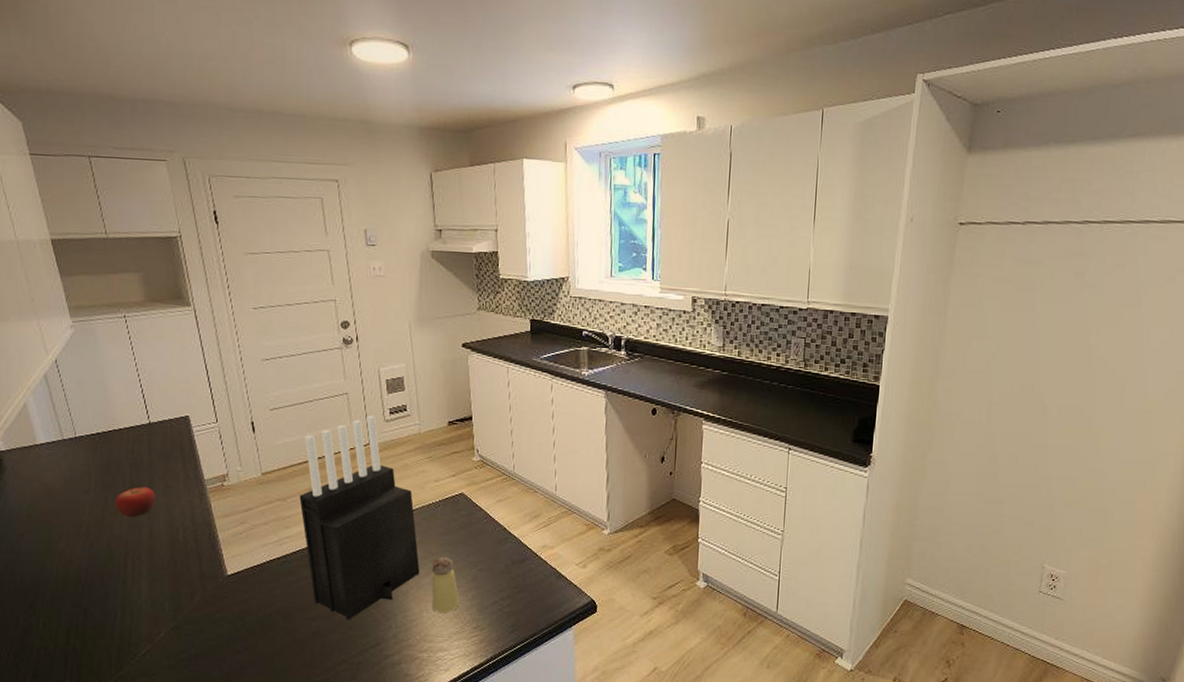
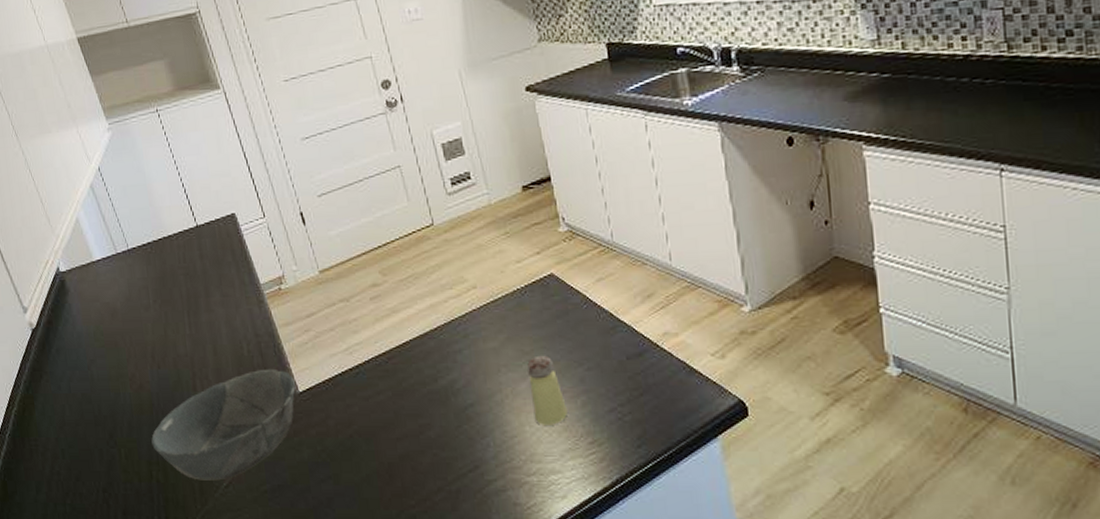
bowl: none [73,553,225,649] -> present [151,368,296,481]
fruit: present [115,486,156,518] -> none [175,298,215,334]
knife block: present [299,415,420,620] -> none [360,189,514,439]

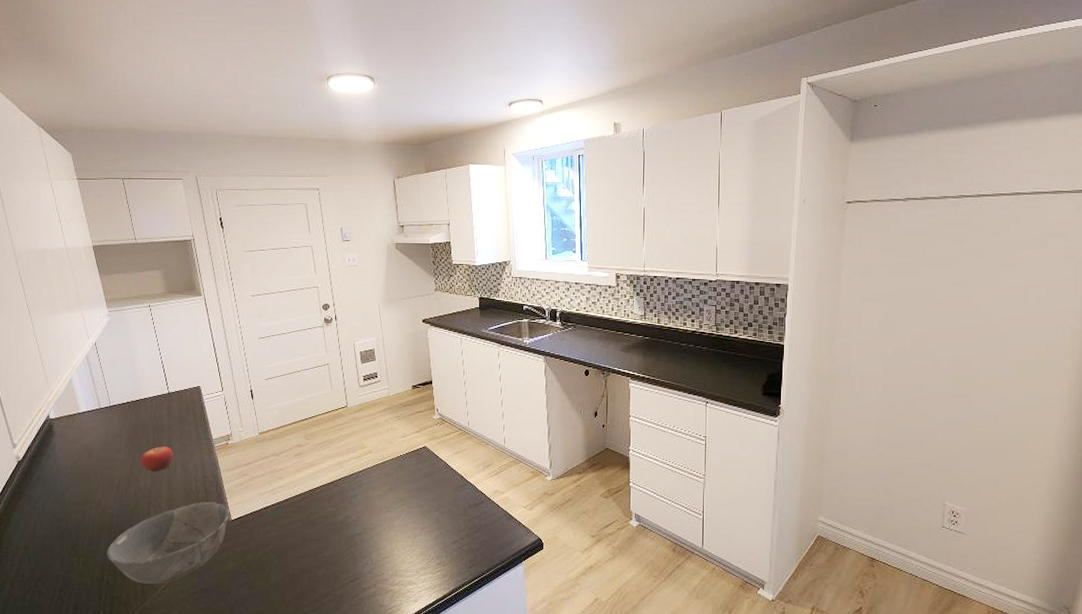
fruit: none [175,298,215,334] -> present [141,446,173,472]
saltshaker: present [527,355,568,425] -> none [401,502,425,551]

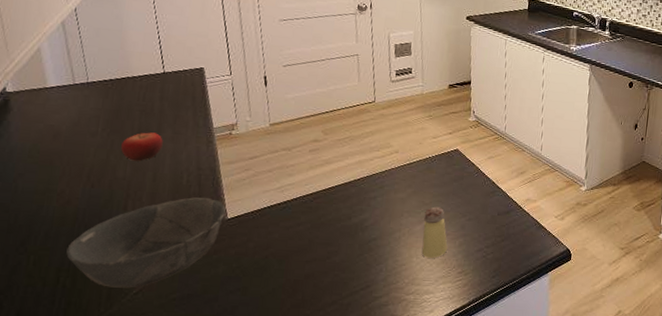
saltshaker: none [401,502,425,551] -> present [421,206,448,258]

